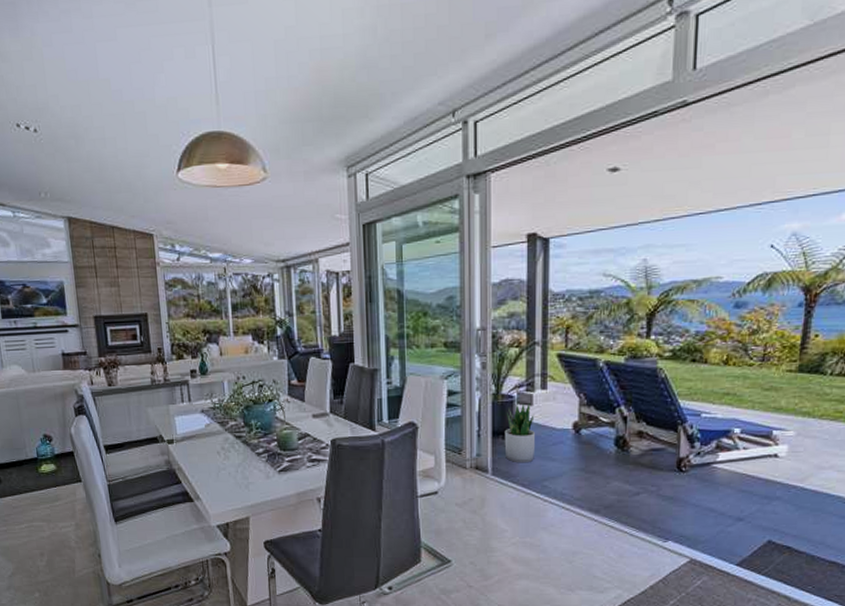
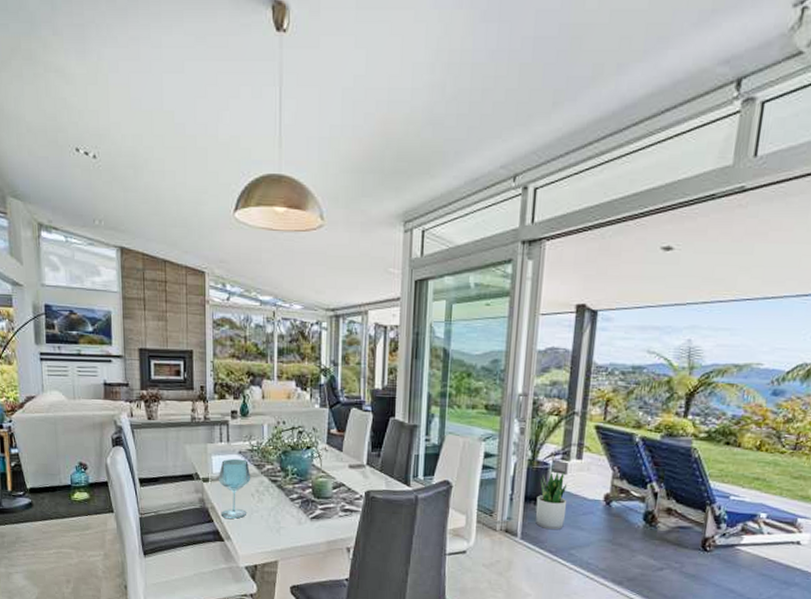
wine glass: none [182,417,216,478] -> present [218,458,251,519]

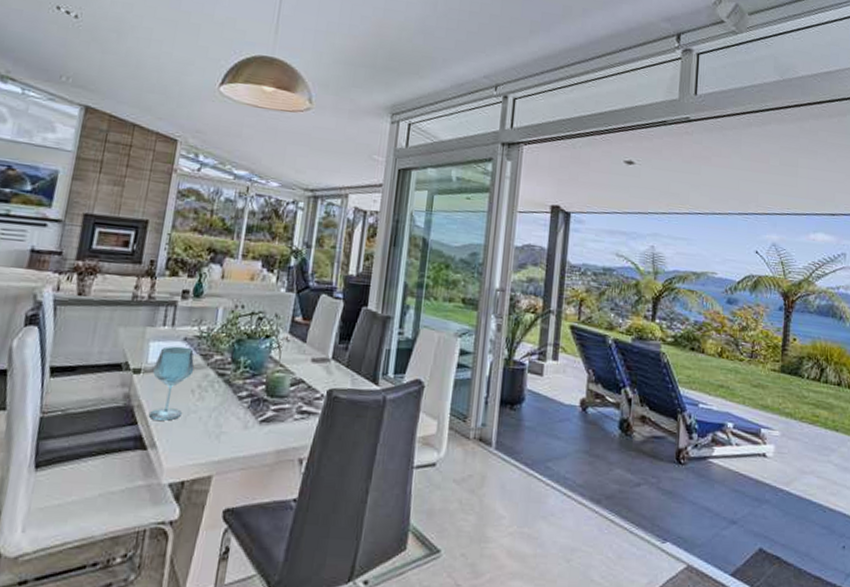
planter: present [535,471,568,530] -> none [511,373,544,439]

